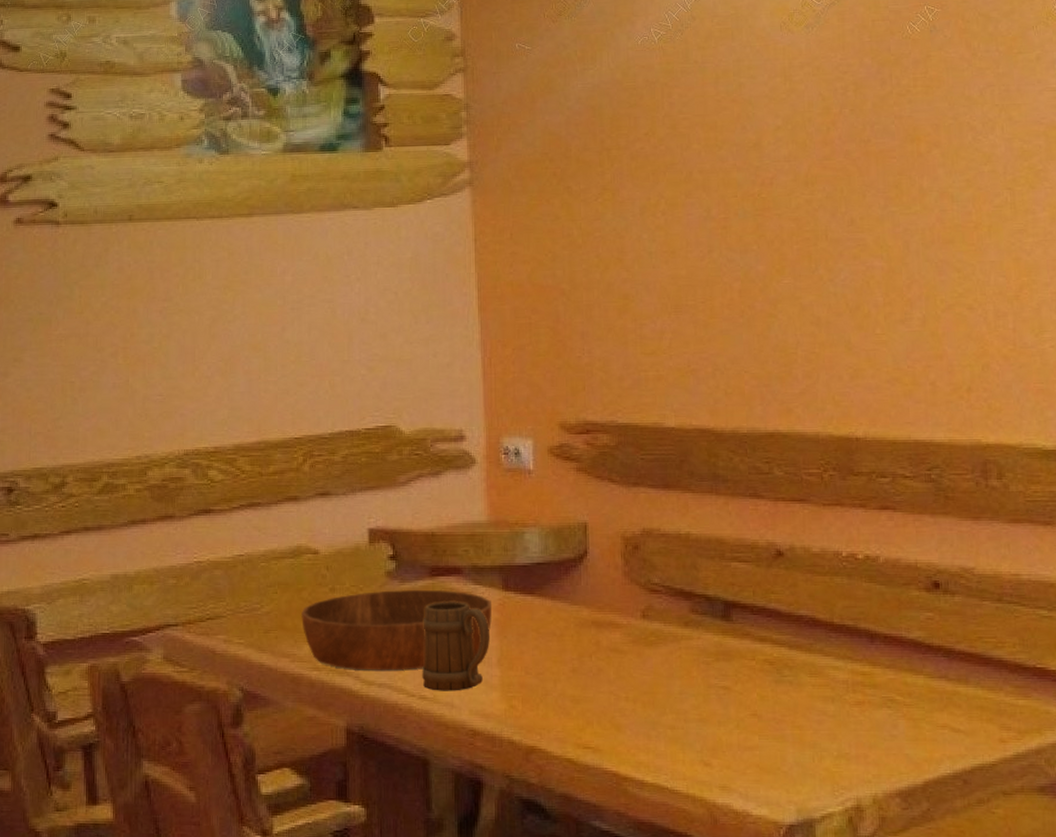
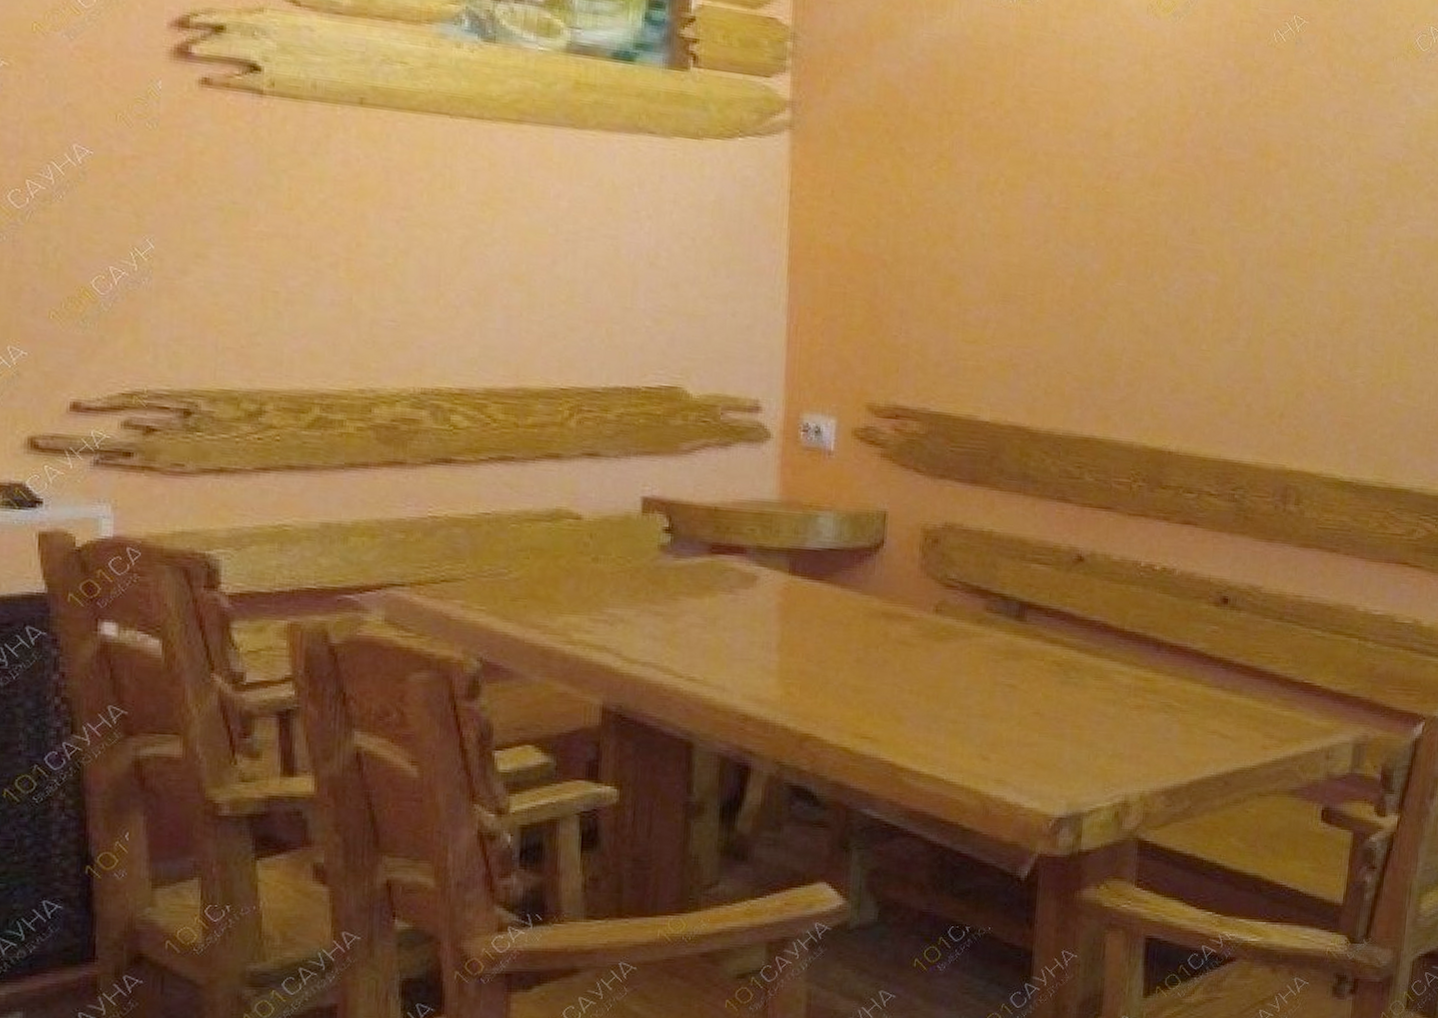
wooden bowl: present [301,589,492,671] -> none [556,565,776,650]
beer mug: present [422,602,490,691] -> none [692,581,771,675]

